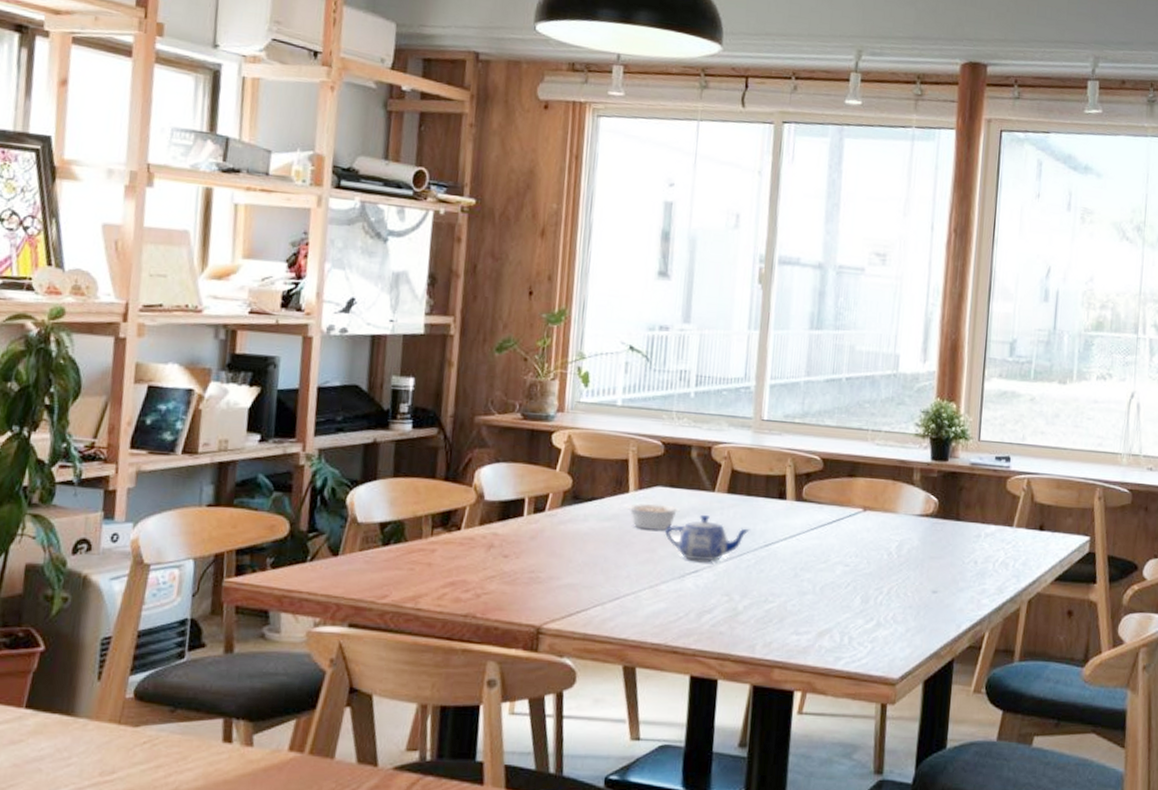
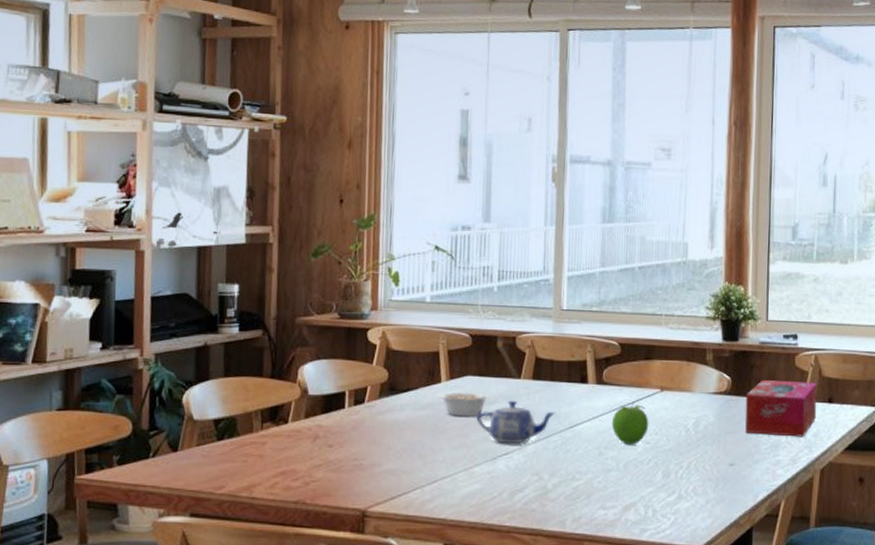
fruit: none [809,522,850,567] -> present [611,403,649,445]
tissue box: none [951,502,1028,566] -> present [745,379,817,437]

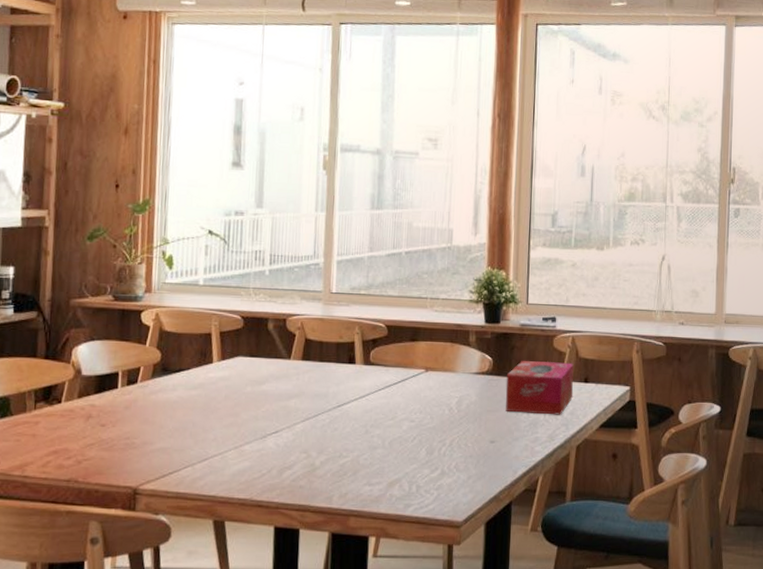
legume: present [439,392,489,417] -> none [211,372,260,396]
teapot: present [477,400,556,444] -> none [247,380,325,423]
fruit: present [611,403,649,445] -> none [378,382,414,423]

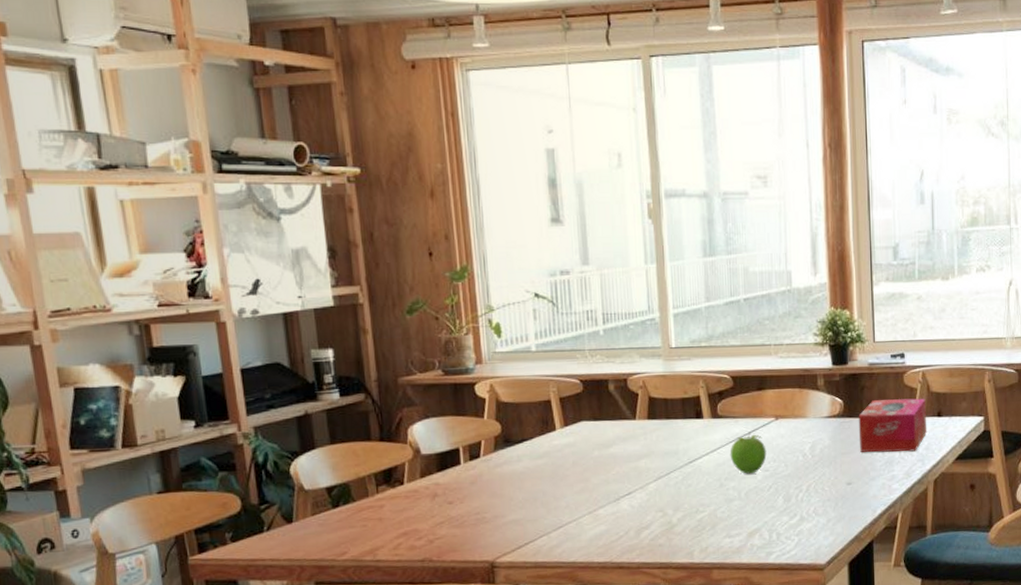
fruit: none [378,382,414,423] -> present [730,433,767,474]

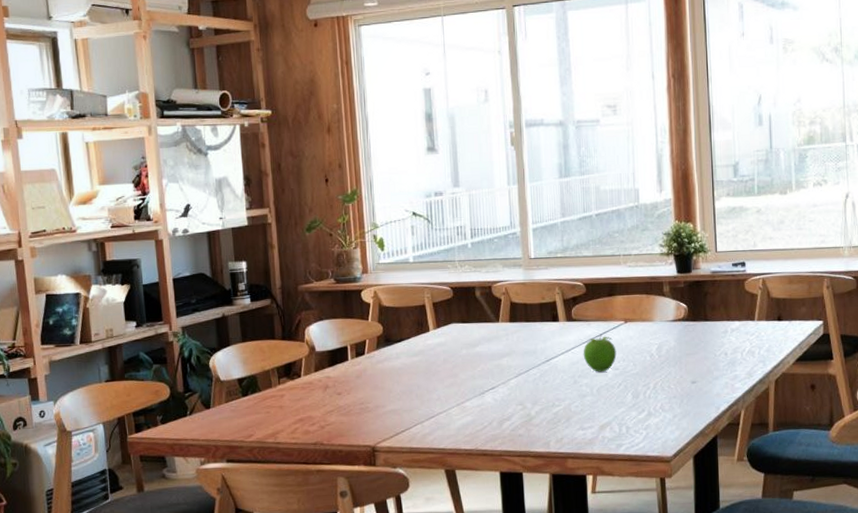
tissue box: present [858,398,927,453] -> none [702,303,768,354]

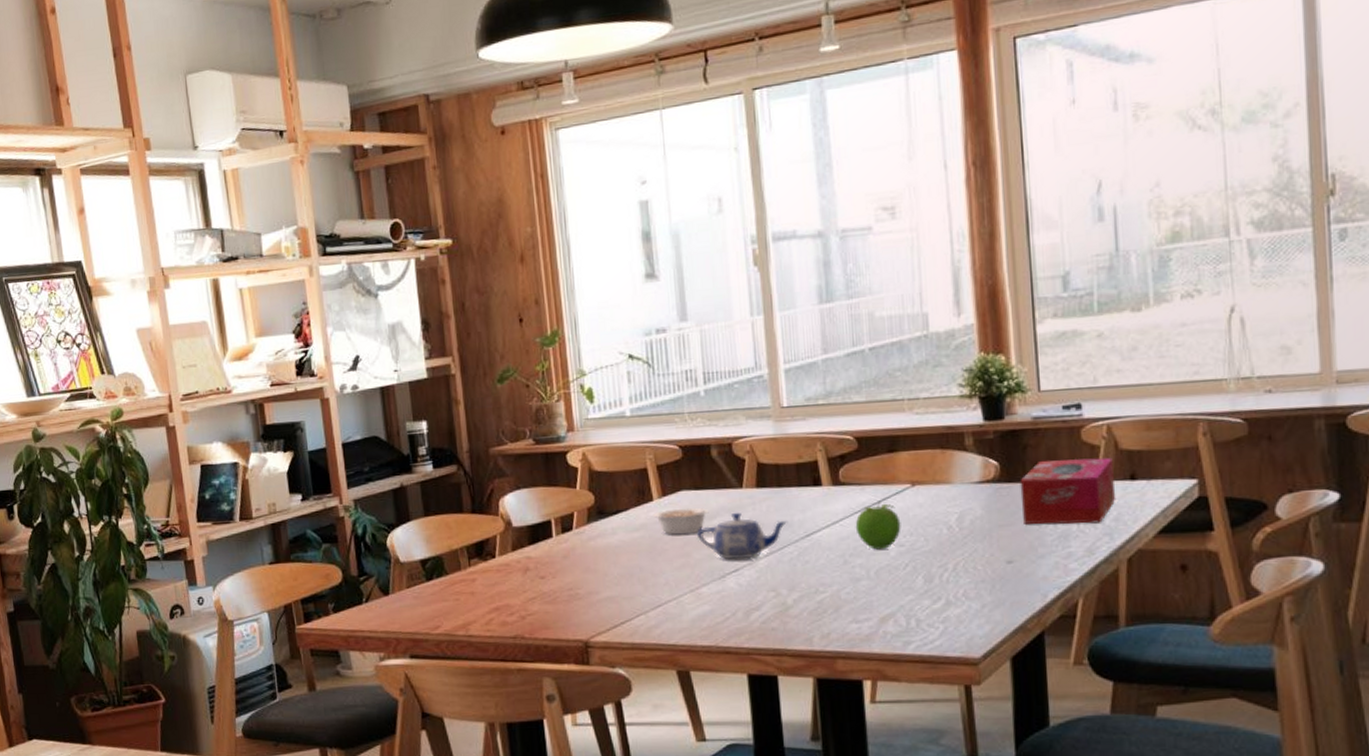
legume: none [429,337,473,360] -> present [653,508,709,535]
teapot: none [463,341,533,380] -> present [697,512,788,560]
tissue box: none [702,303,768,354] -> present [1020,457,1116,525]

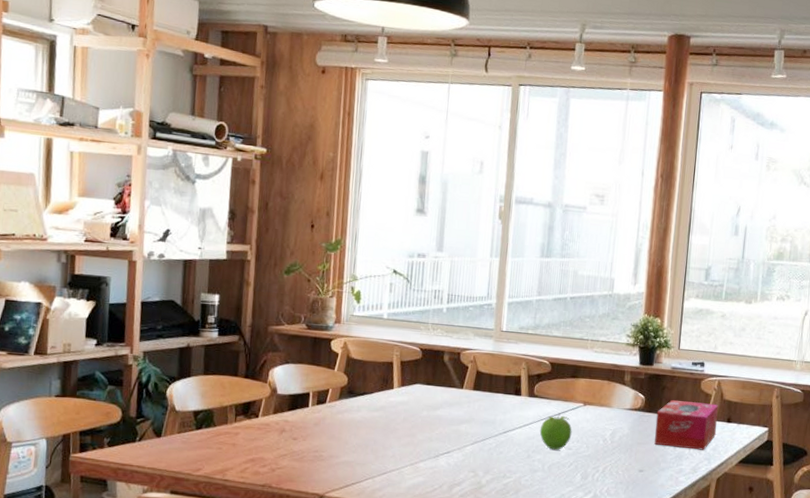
legume: present [653,508,709,535] -> none [391,397,435,420]
teapot: present [697,512,788,560] -> none [423,407,492,445]

